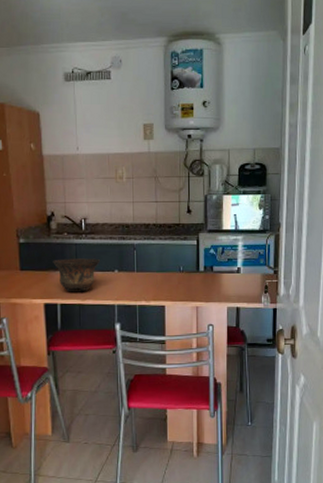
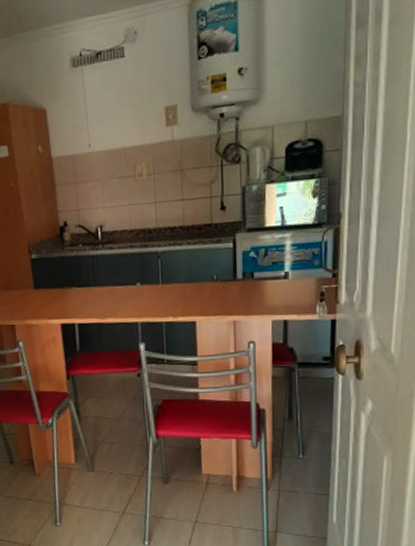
bowl: present [53,258,101,292] -> none [68,271,121,311]

